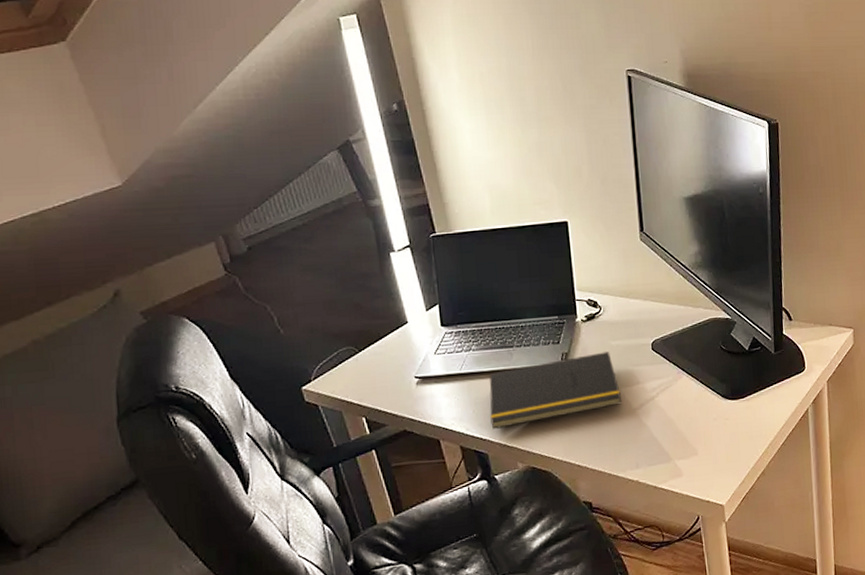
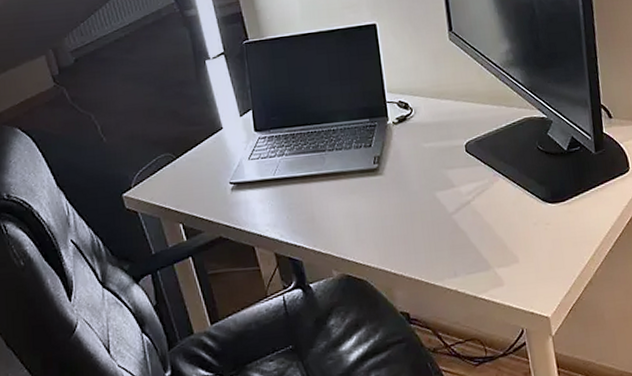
notepad: present [489,351,623,429] -> none [302,154,438,236]

